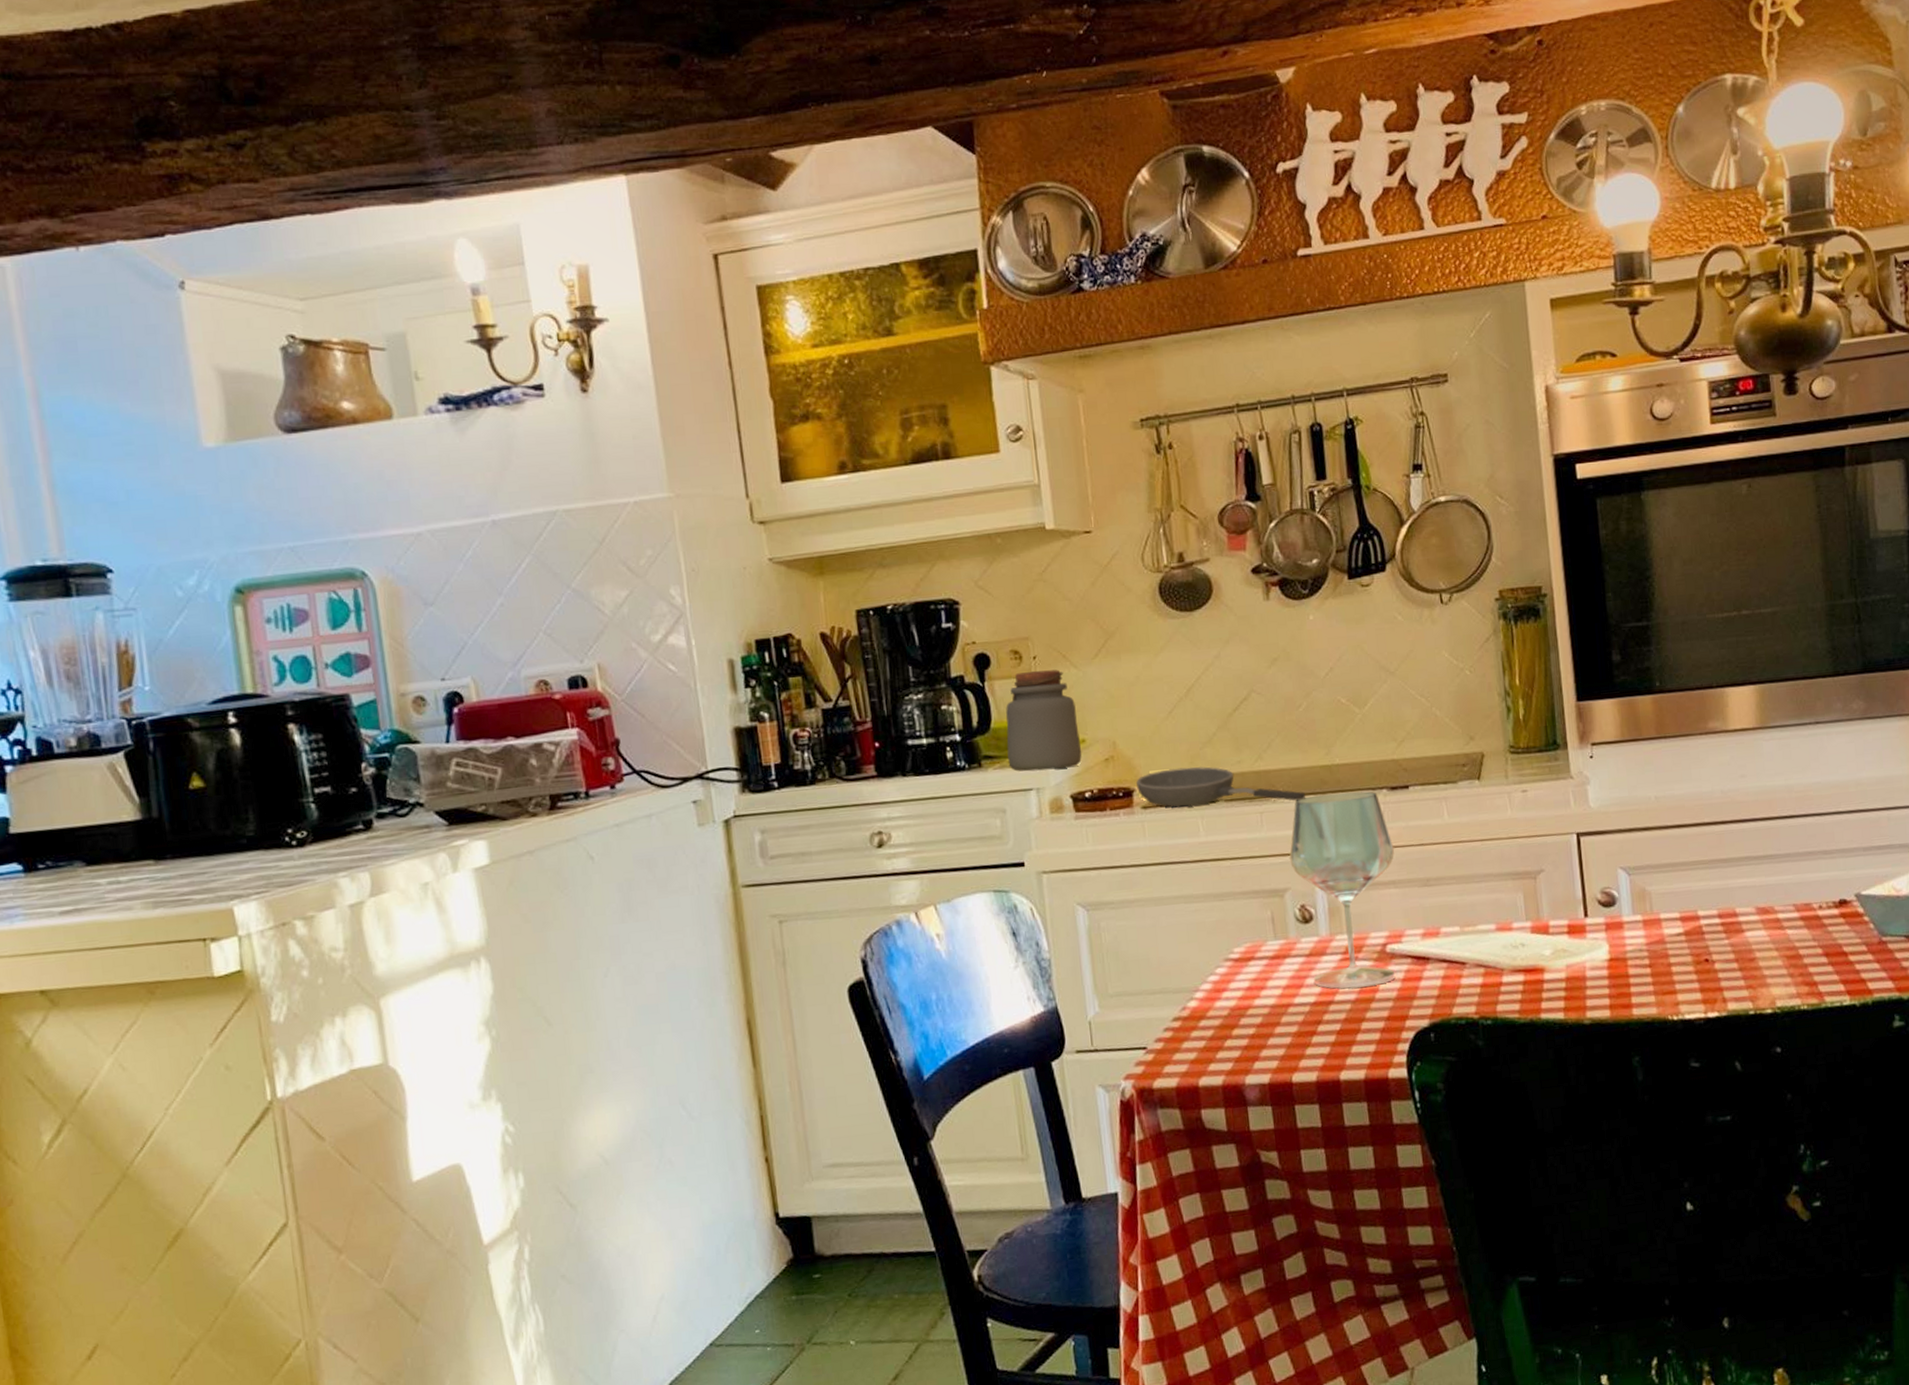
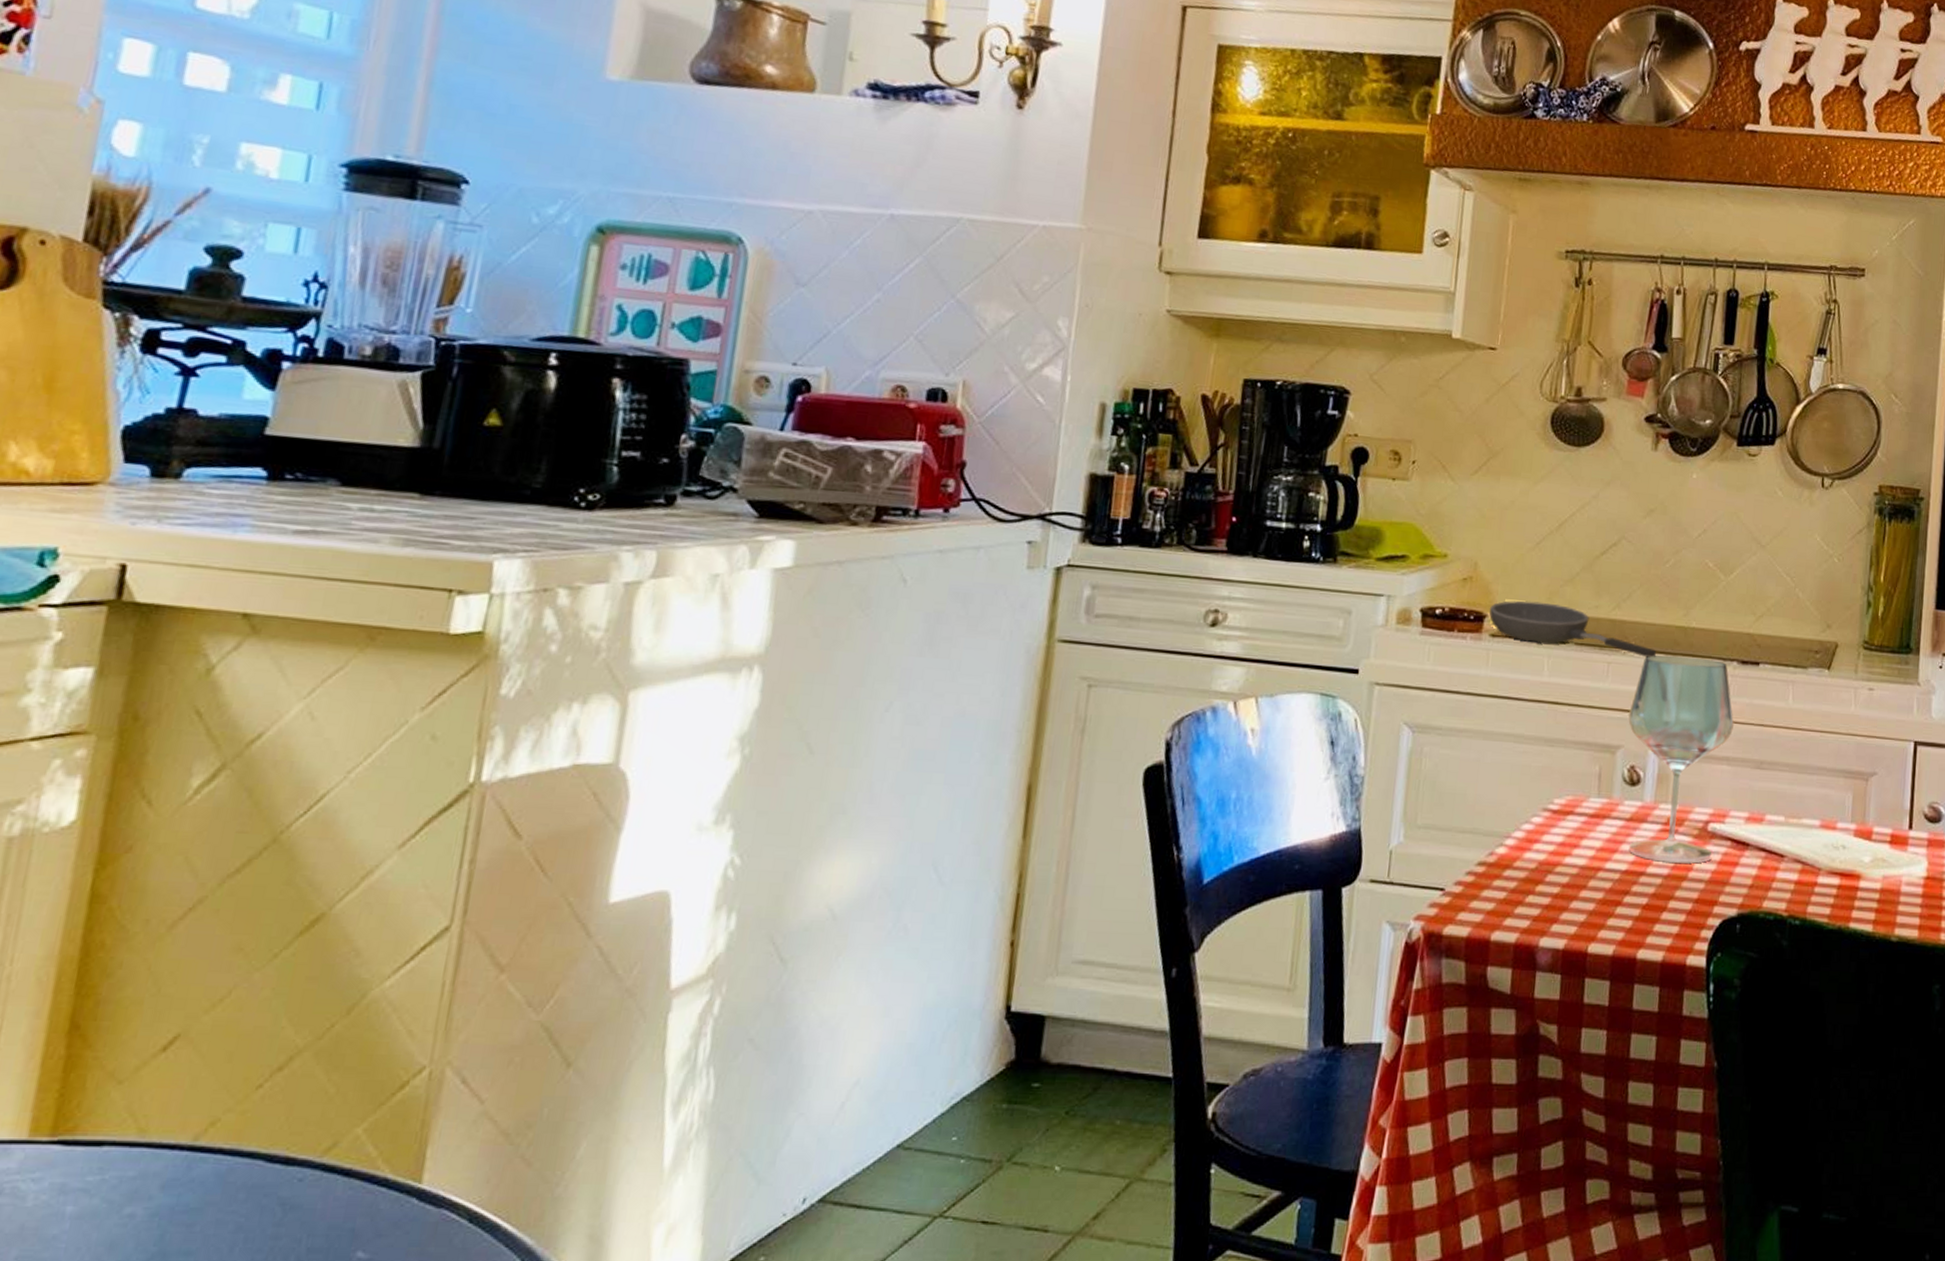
jar: present [1006,669,1082,772] -> none [1364,474,1445,581]

